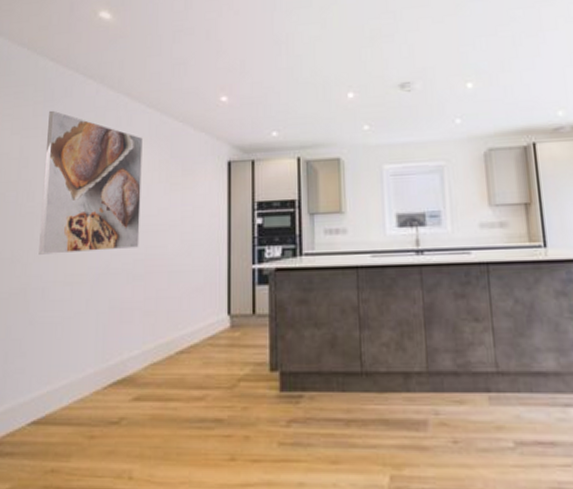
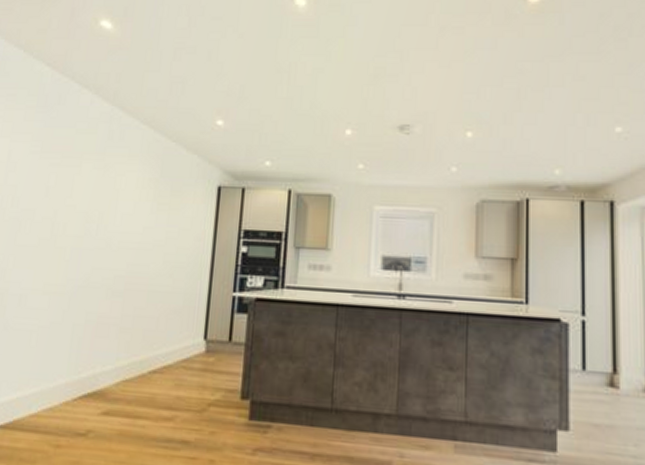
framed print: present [39,110,143,255] -> none [19,116,134,264]

